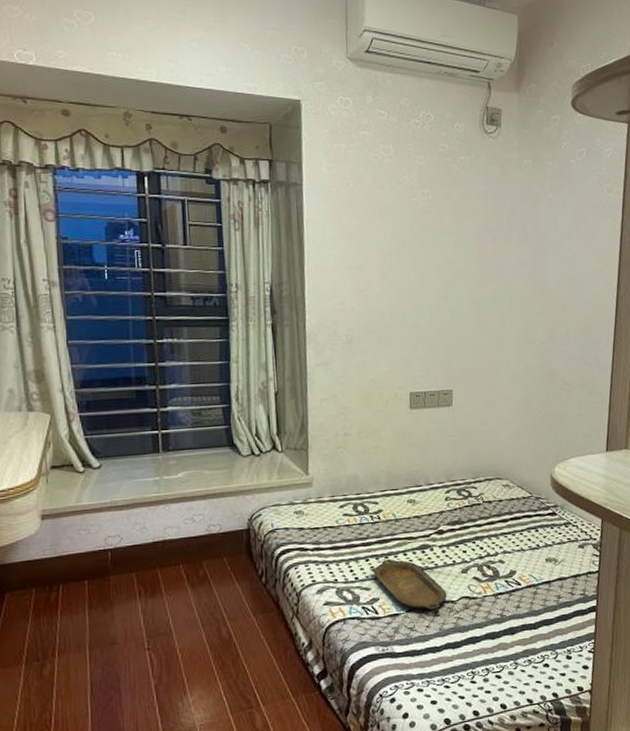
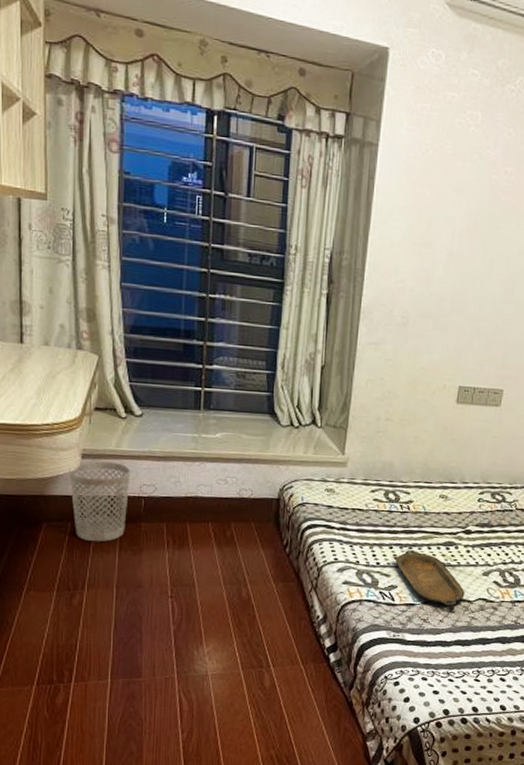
wastebasket: none [29,518,95,605] -> present [69,461,131,542]

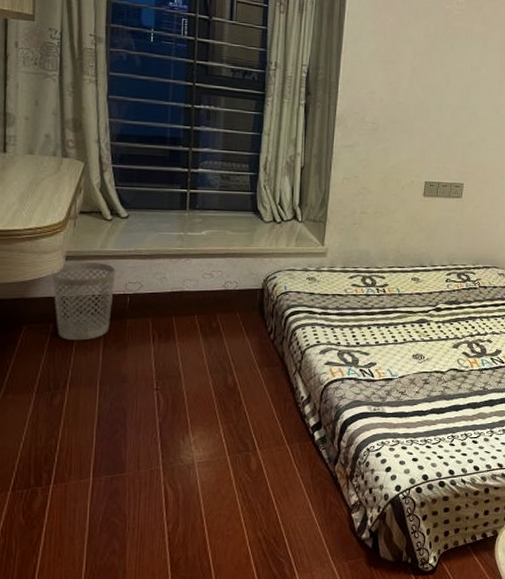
serving tray: present [393,550,465,606] -> none [372,329,438,377]

